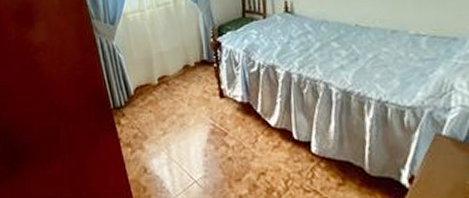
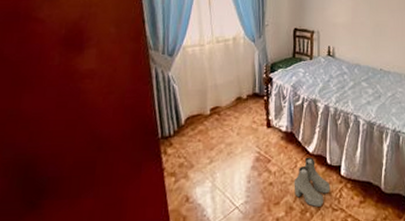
boots: none [255,131,300,186] -> present [294,157,330,207]

